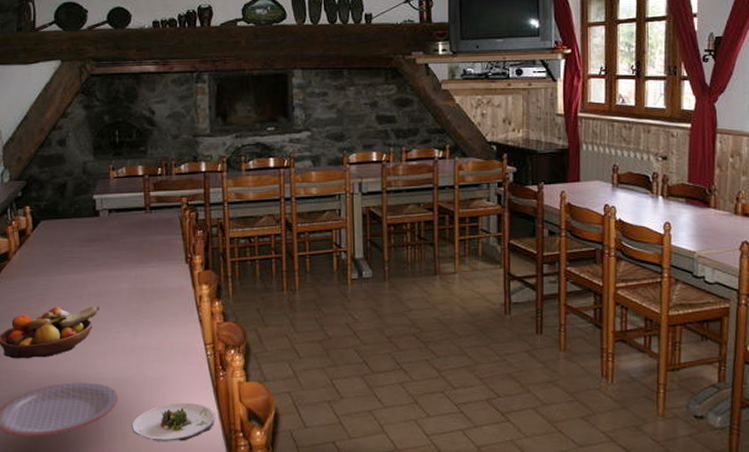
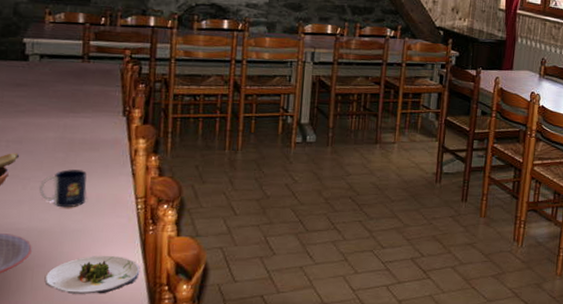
mug: none [120,319,161,357] -> present [39,169,88,208]

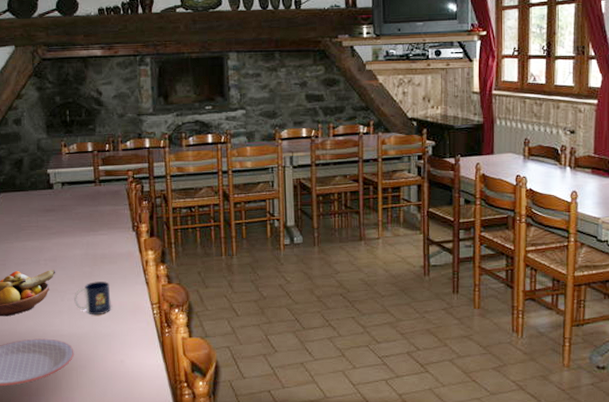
salad plate: present [44,255,140,294] -> none [87,356,162,391]

